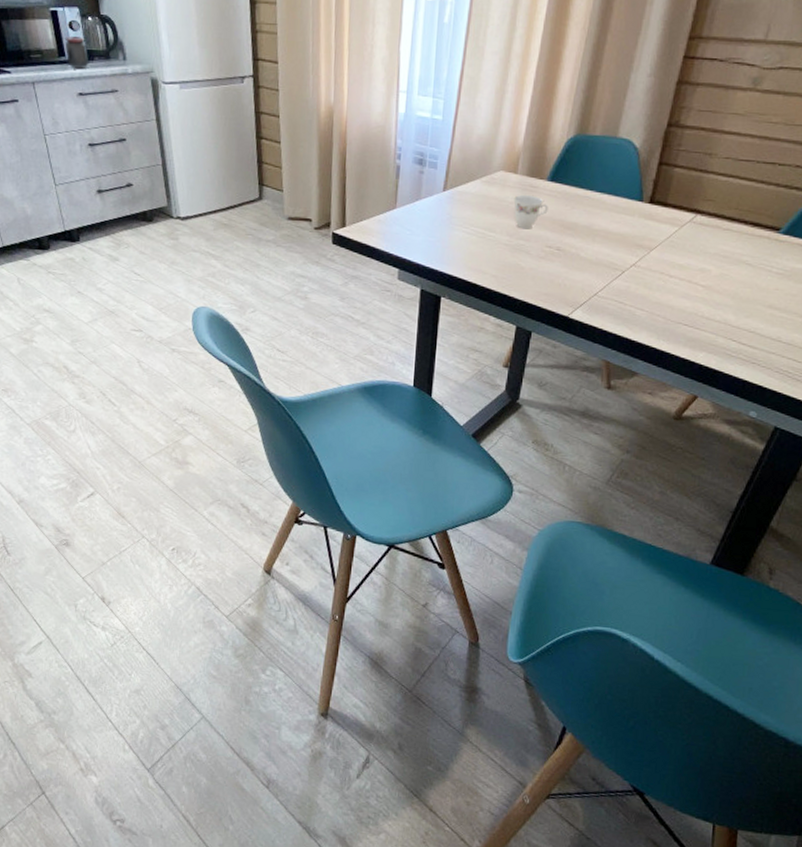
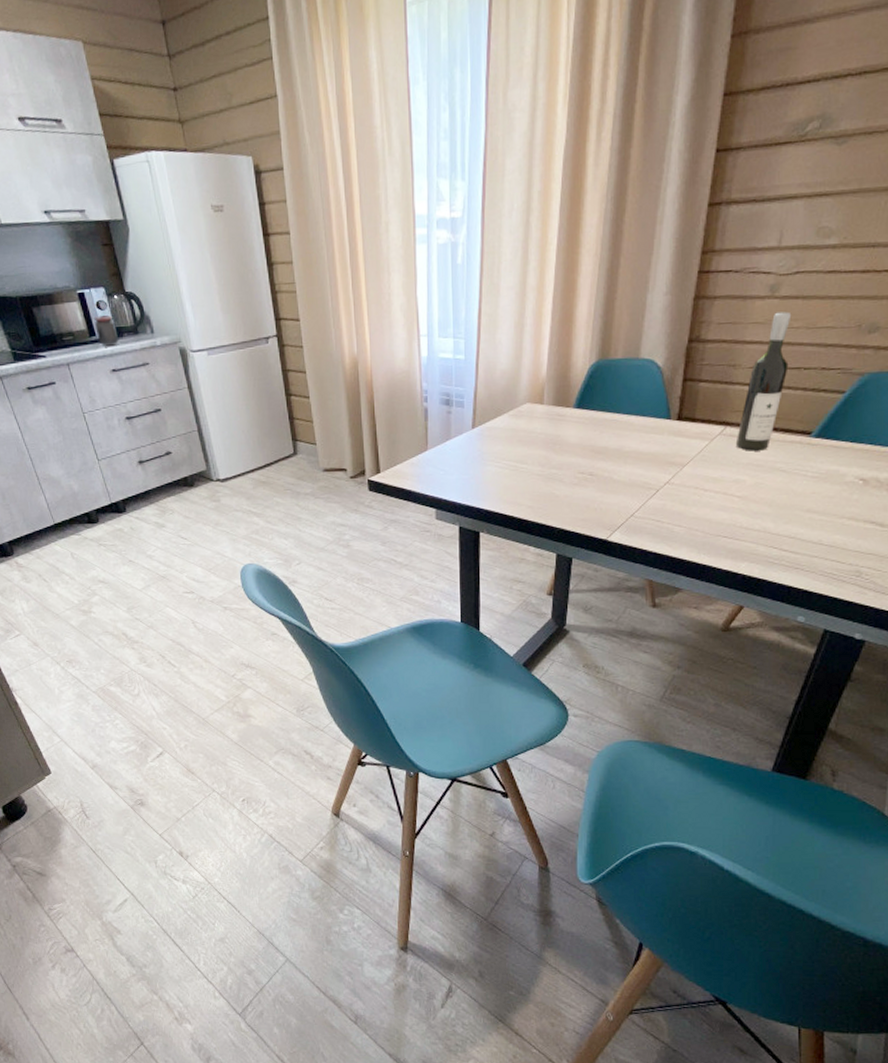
teacup: present [513,194,548,229] -> none [542,423,577,458]
bottle: none [704,105,772,242] -> present [735,311,792,451]

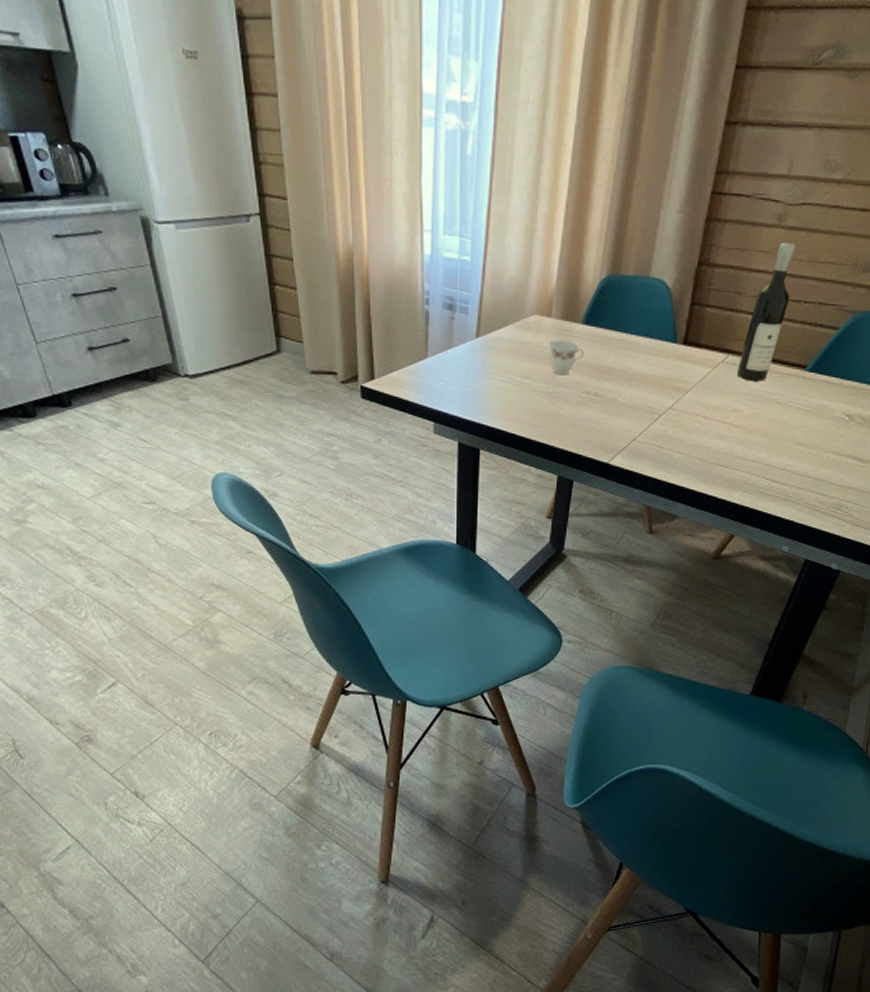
jar: present [93,315,119,346] -> none [30,168,64,206]
teacup: none [542,423,577,458] -> present [549,339,584,375]

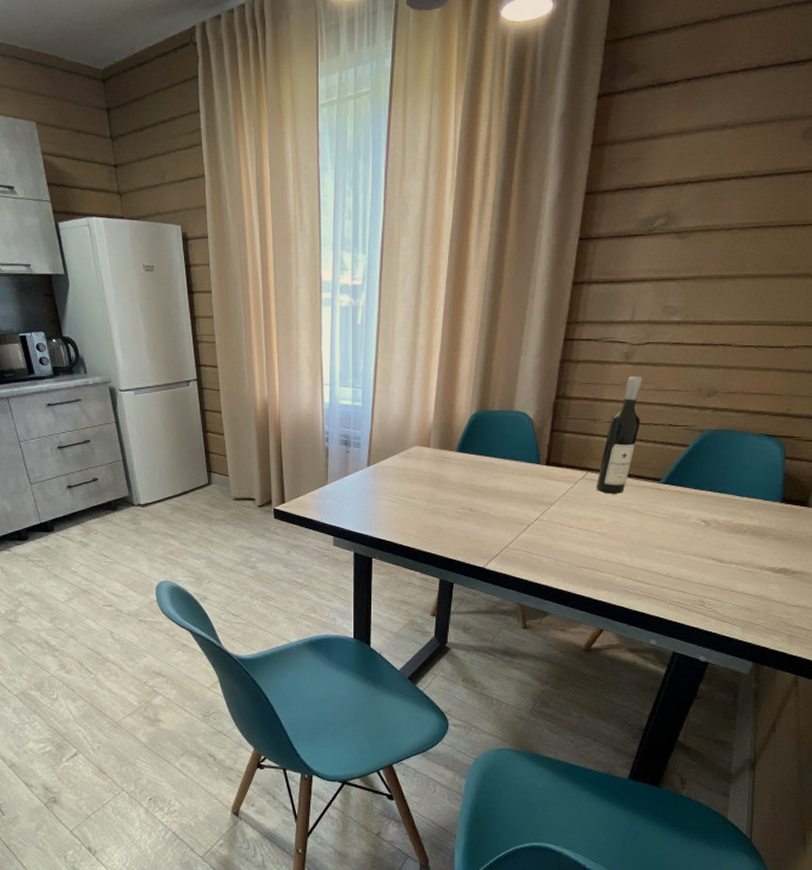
teacup: present [549,339,584,375] -> none [429,464,459,495]

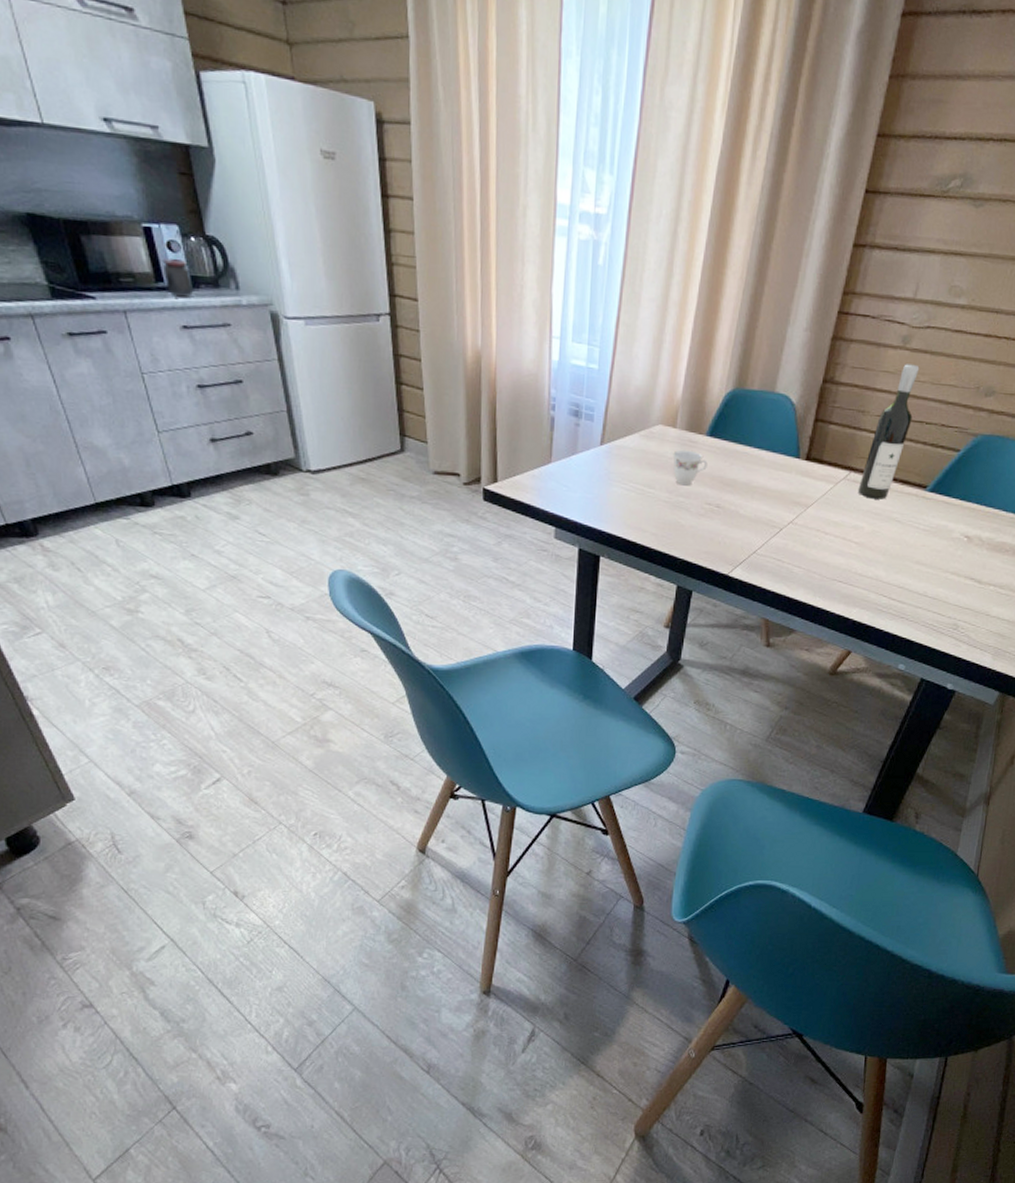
jar: none [33,356,55,383] -> present [162,258,194,297]
teacup: none [429,464,459,495] -> present [672,449,708,486]

